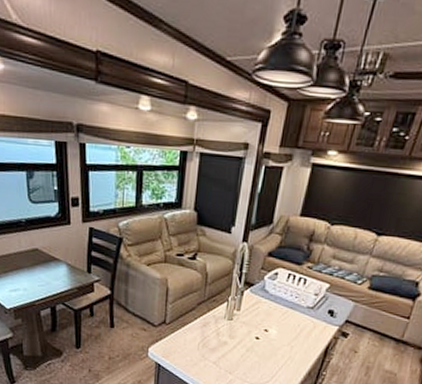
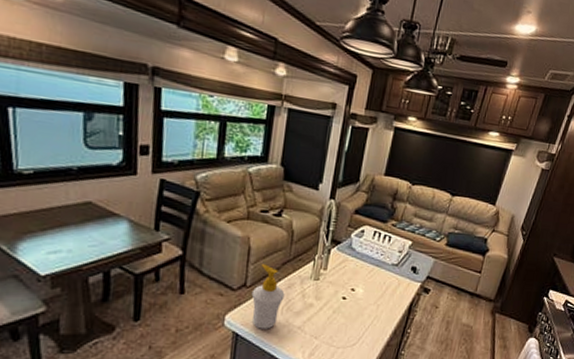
soap bottle: none [170,303,201,362] -> present [251,264,285,329]

